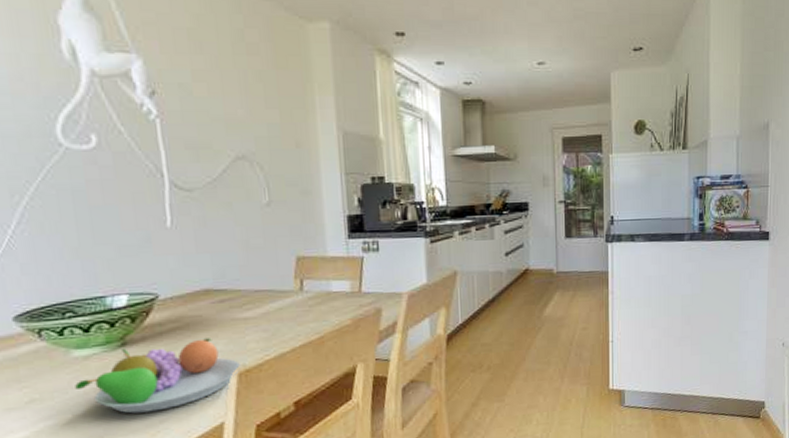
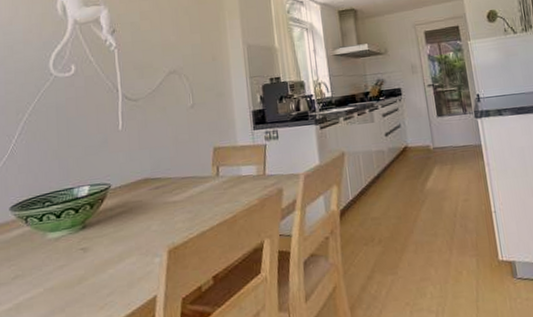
fruit bowl: present [75,338,240,414] -> none [47,220,170,288]

